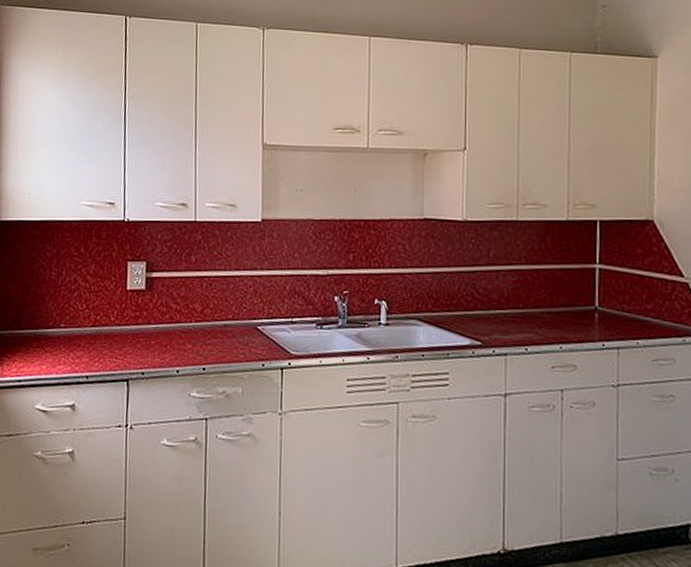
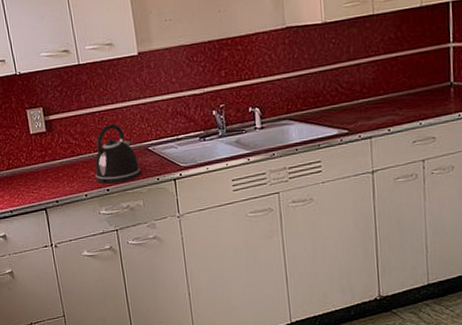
kettle: none [192,292,245,363] -> present [95,123,141,184]

